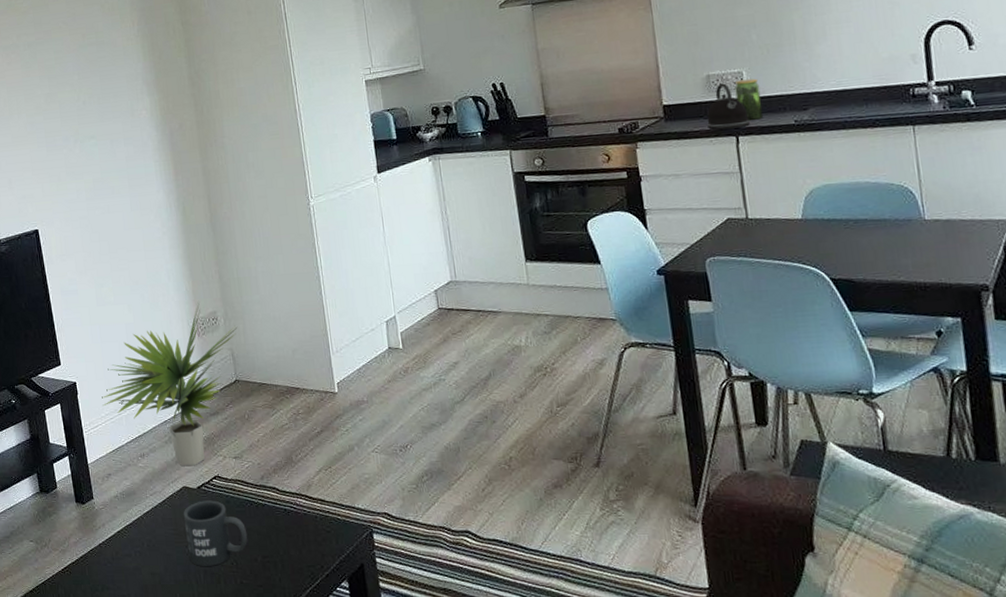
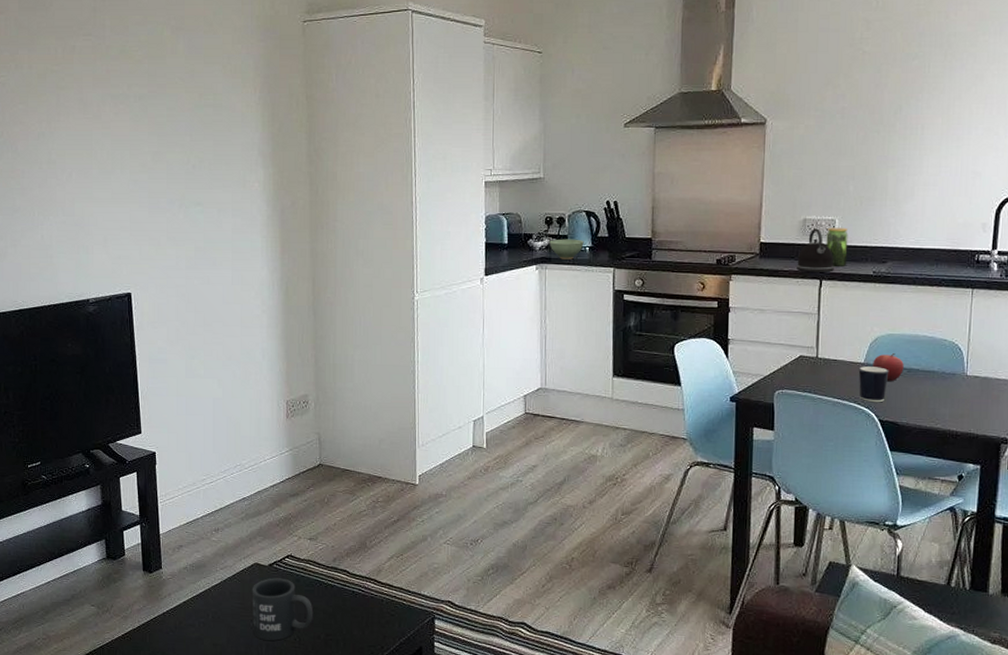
plant: present [102,303,237,467] -> none [181,385,327,544]
bowl: none [439,125,475,148] -> present [549,239,584,260]
mug: none [796,221,834,261] -> present [858,366,889,403]
fruit: none [812,205,849,236] -> present [873,353,904,382]

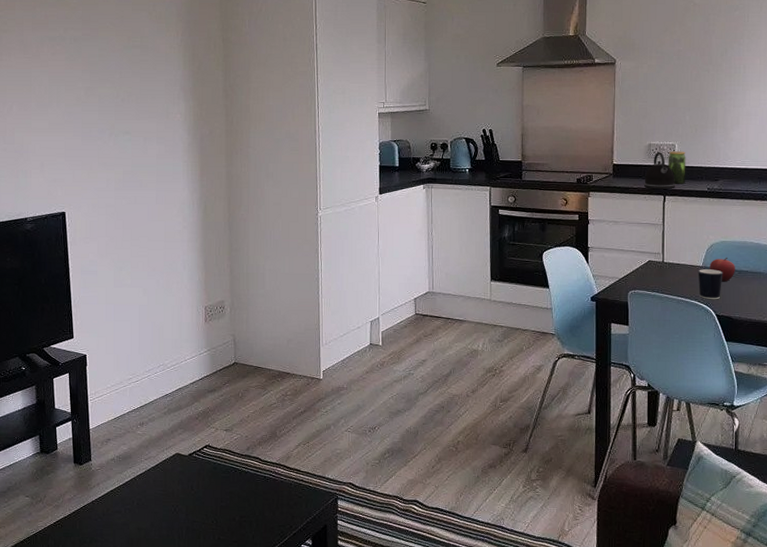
mug: present [252,578,314,641] -> none [173,466,229,524]
bowl: present [549,239,584,260] -> none [435,162,464,180]

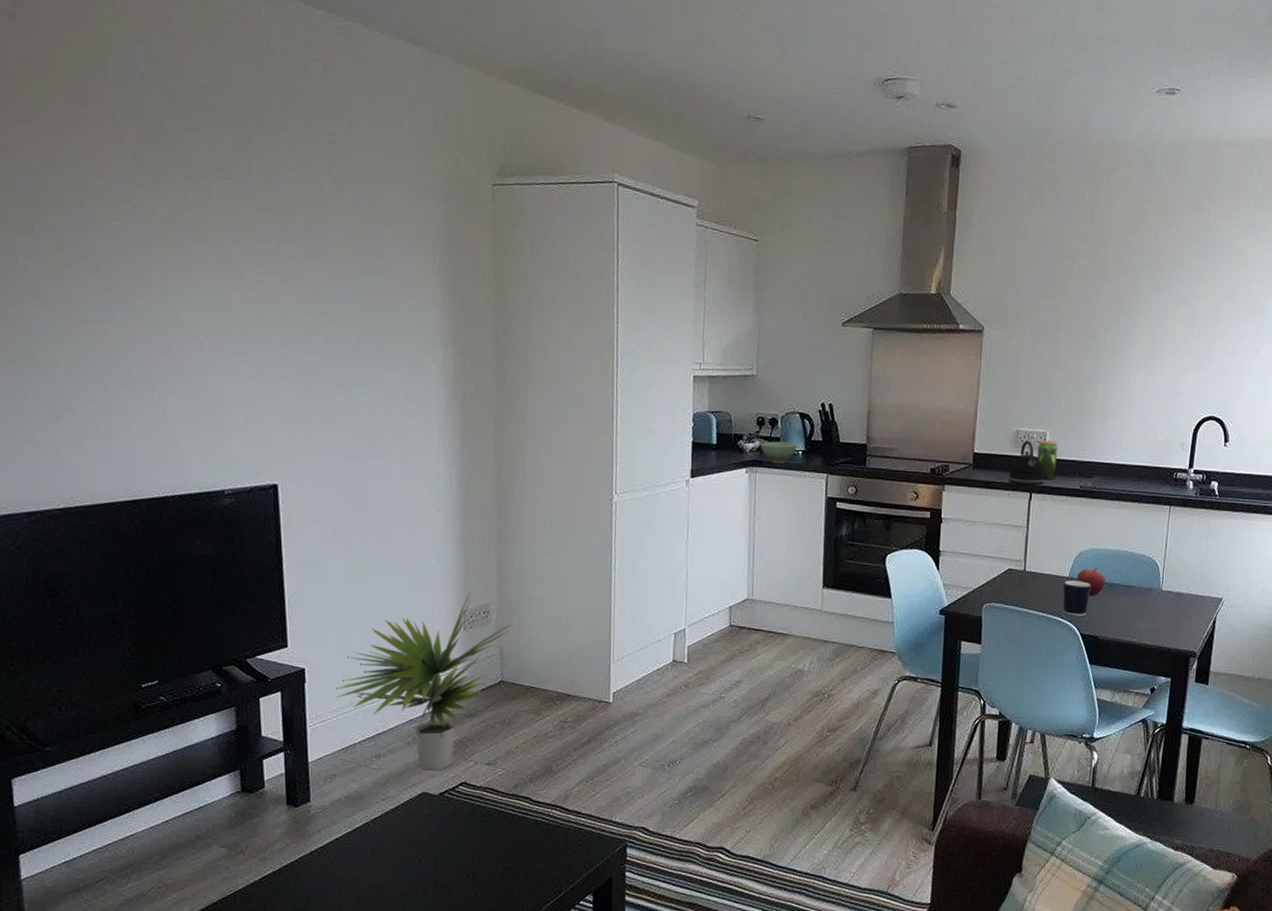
plant: none [109,292,241,436] -> present [336,592,510,771]
bowl: none [435,162,464,180] -> present [761,441,797,464]

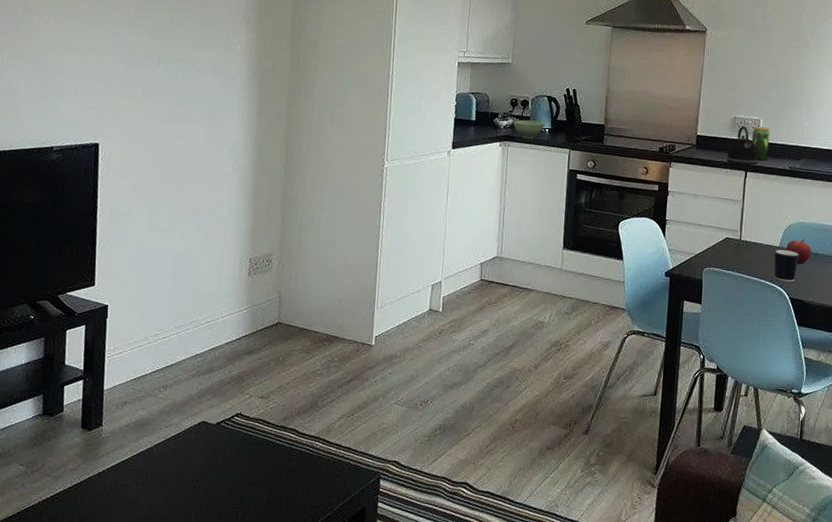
plant: present [336,592,510,771] -> none [132,243,289,402]

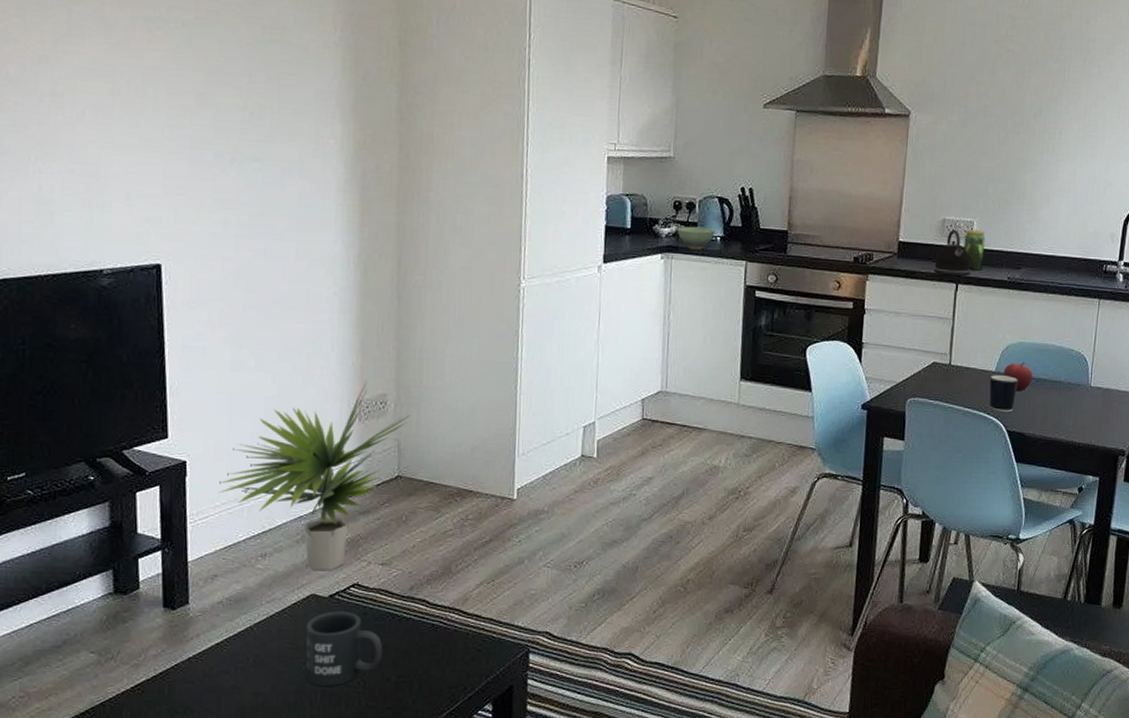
plant: none [132,243,289,402] -> present [219,381,409,571]
mug: none [193,436,258,503] -> present [305,611,383,687]

